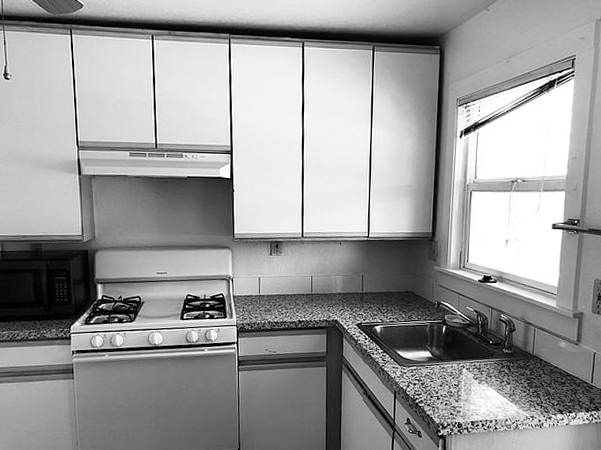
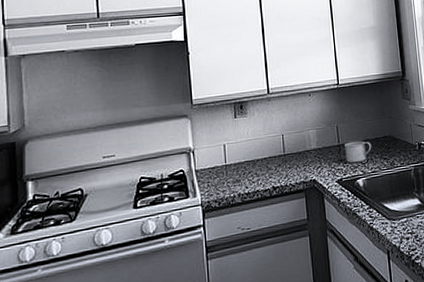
mug: none [366,291,393,311] -> present [344,140,372,163]

